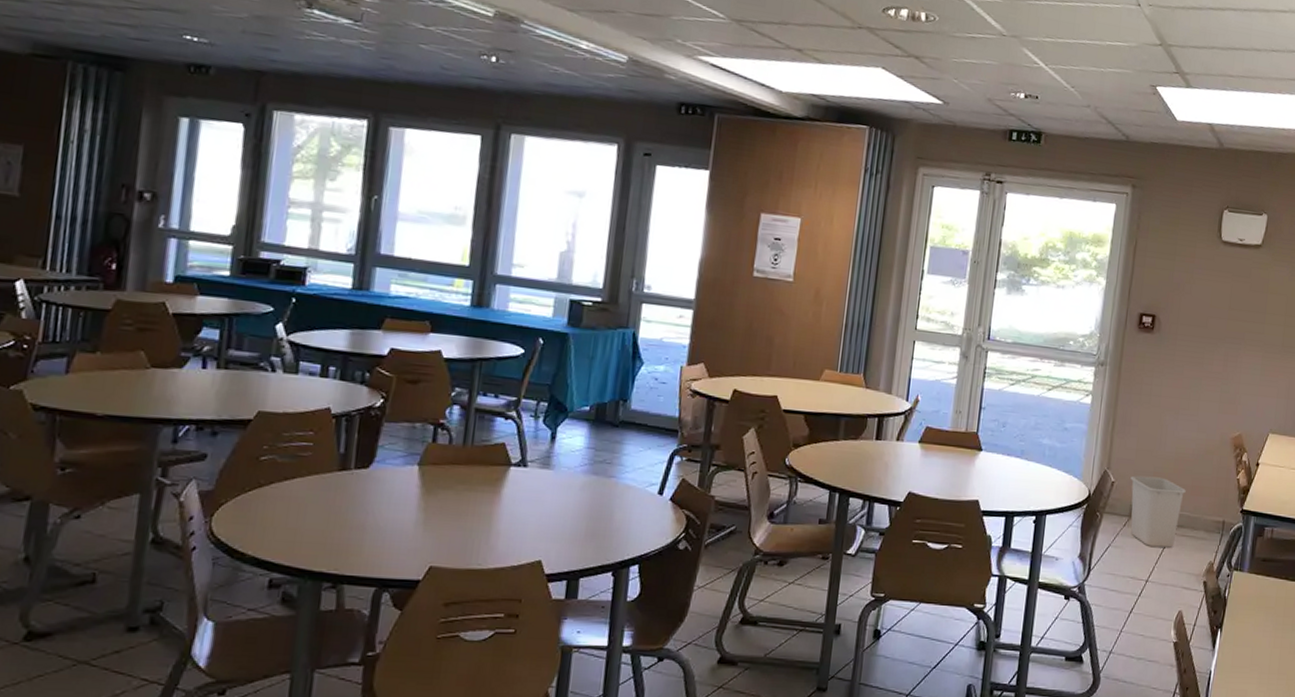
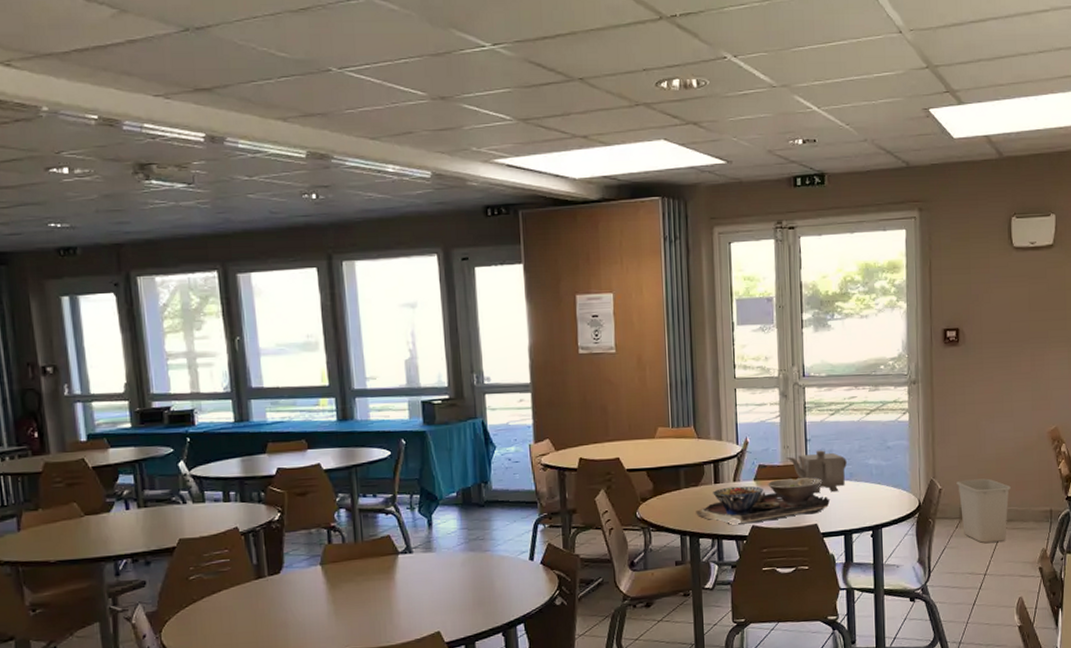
food tray: none [850,426,997,490] -> present [696,464,831,525]
teapot: none [956,421,1021,468] -> present [786,450,848,492]

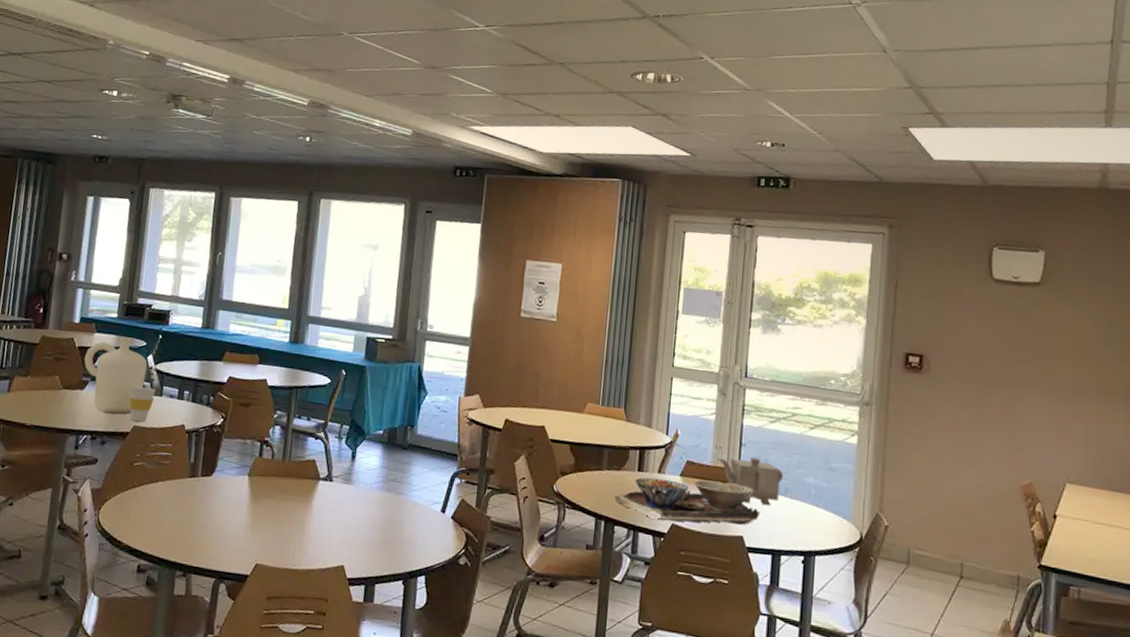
water jug: none [102,446,181,532] -> present [84,337,148,414]
cup: none [165,496,197,534] -> present [129,386,156,422]
garbage can: present [956,478,1011,543] -> none [906,520,971,601]

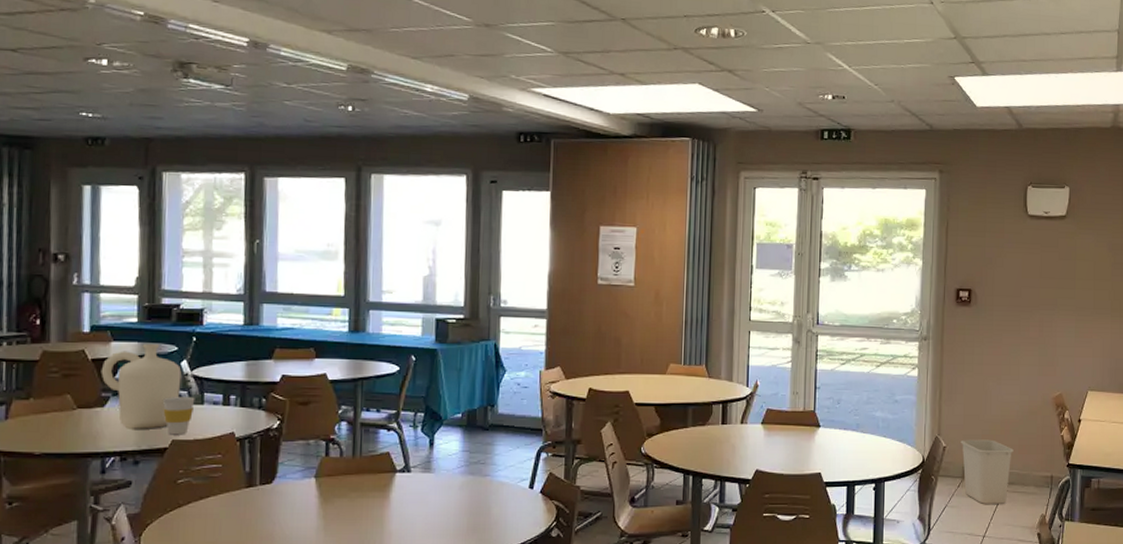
food tray: present [614,460,761,525] -> none [701,408,836,467]
teapot: present [717,457,784,505] -> none [794,399,855,441]
garbage can: none [906,520,971,601] -> present [960,439,1014,504]

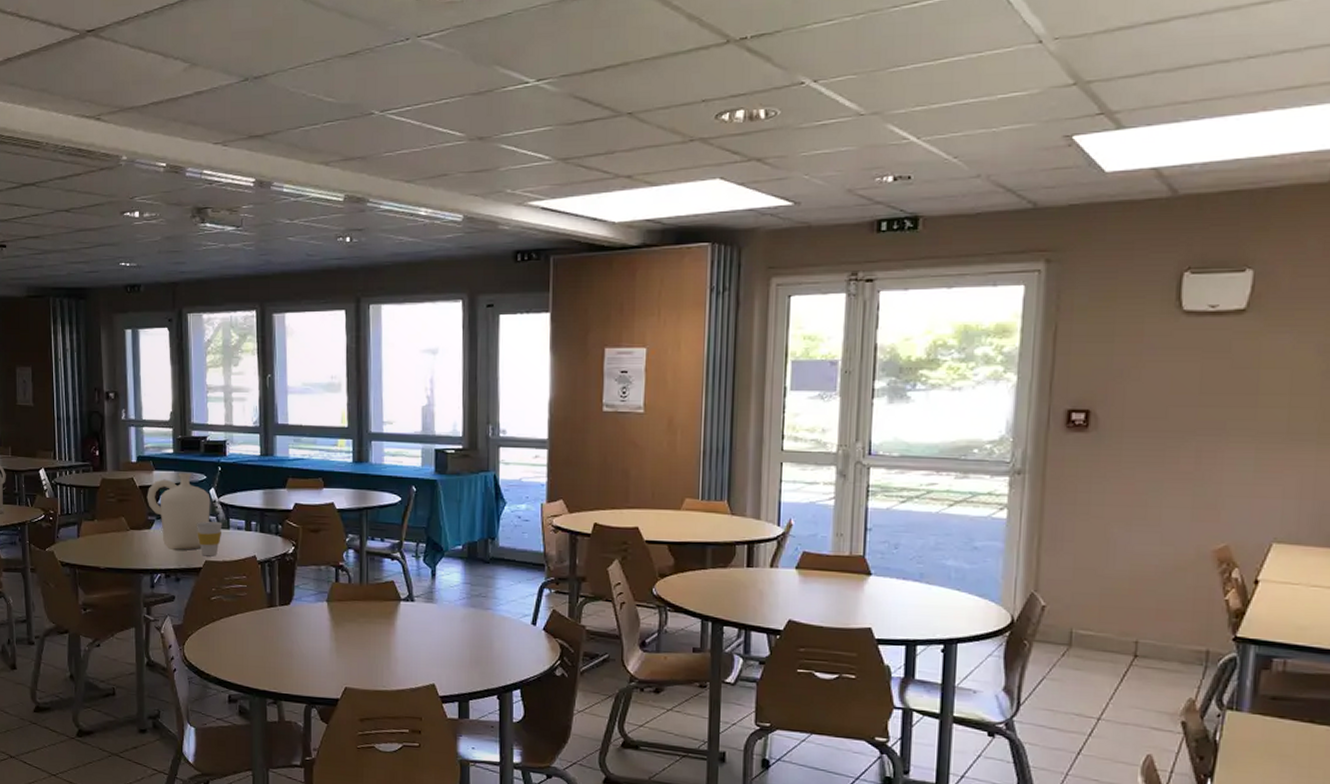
garbage can: present [960,439,1014,504] -> none [1067,598,1148,681]

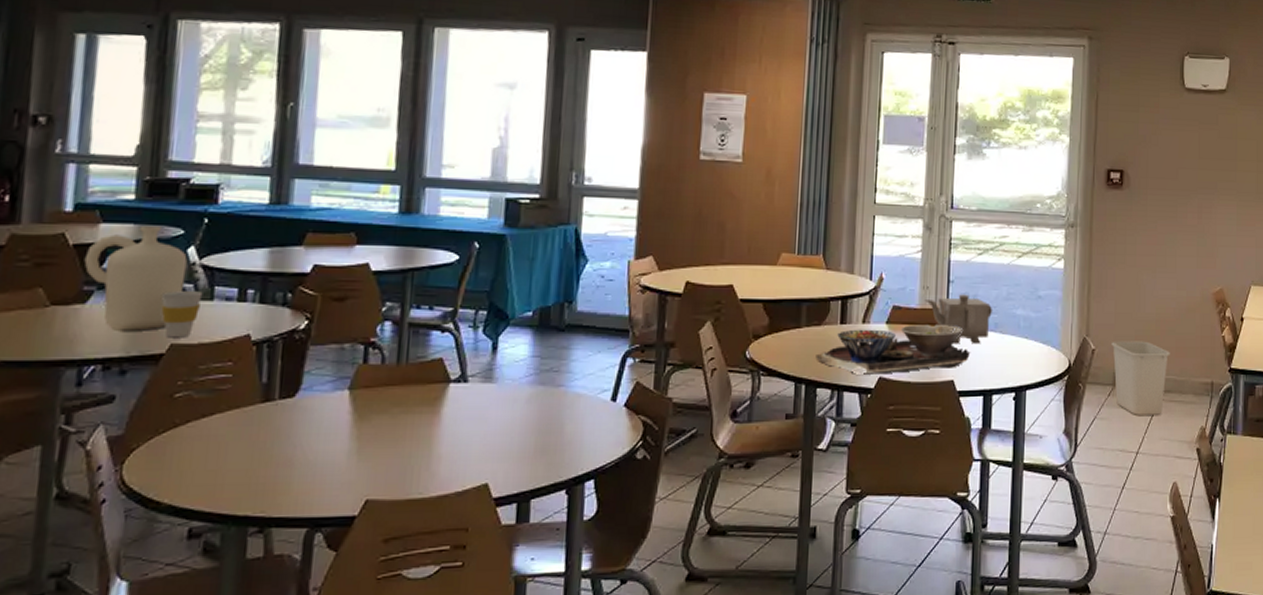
food tray: none [722,551,892,617] -> present [815,305,971,374]
teapot: none [838,542,918,593] -> present [924,294,993,343]
garbage can: none [1067,598,1148,681] -> present [1111,341,1170,415]

